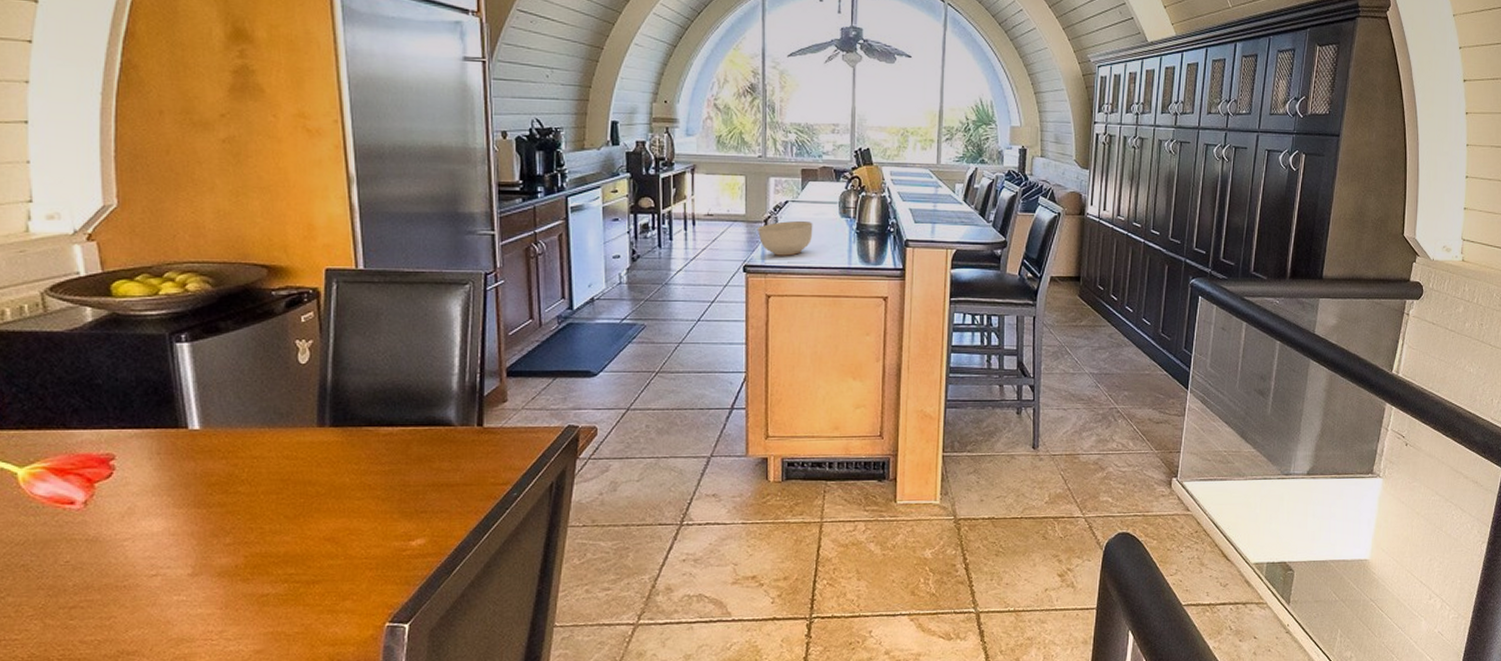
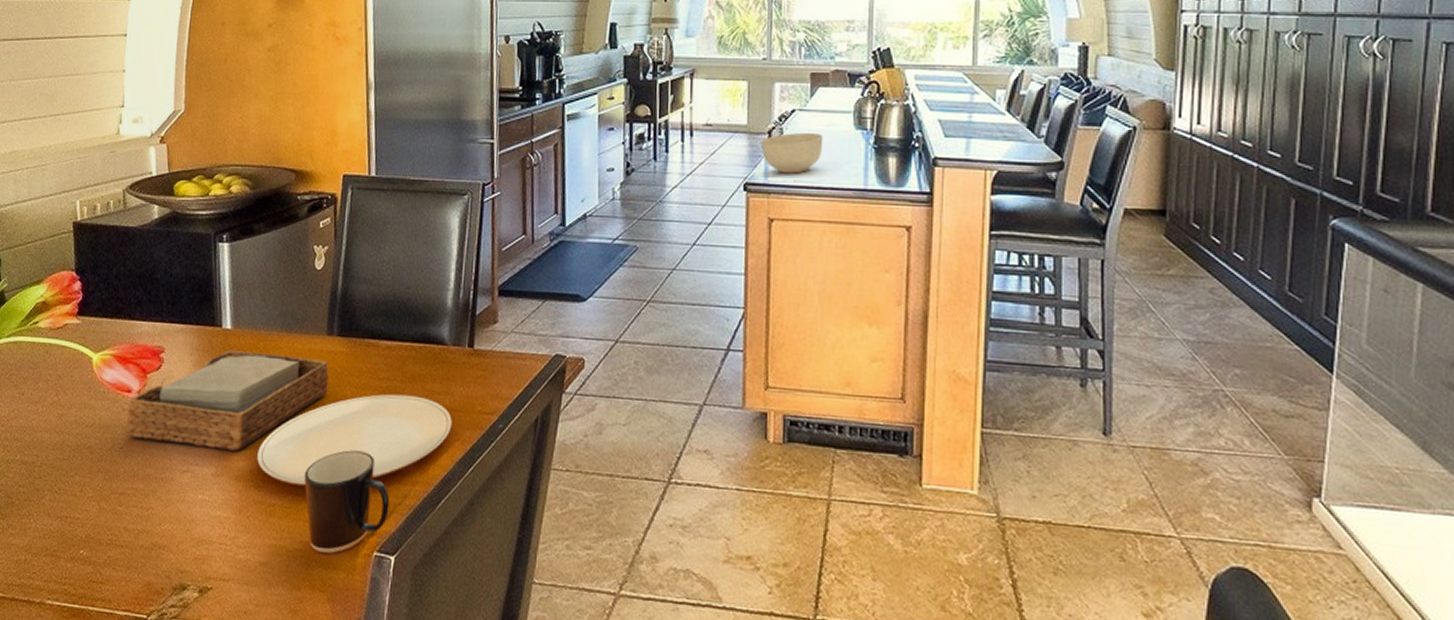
napkin holder: none [71,449,323,550] -> present [126,350,329,452]
plate: none [243,475,464,573] -> present [257,394,452,485]
mug: none [301,533,400,632] -> present [304,450,390,554]

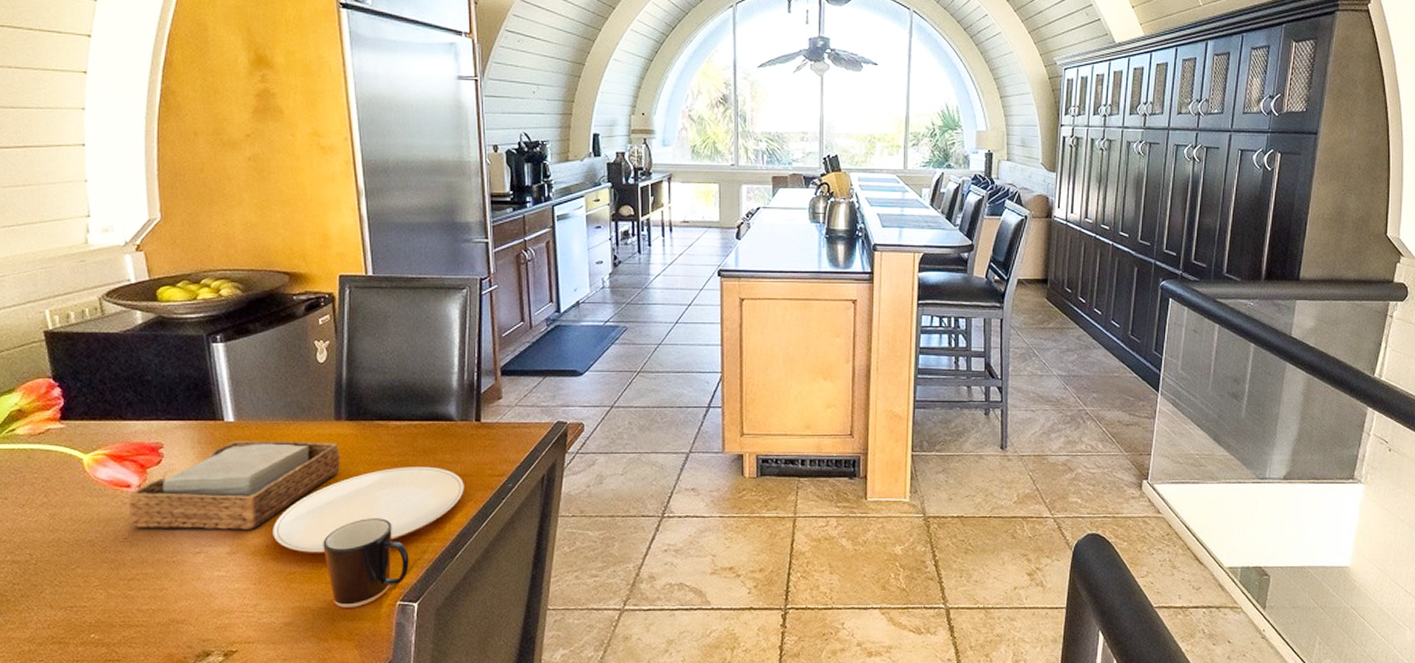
bowl: present [759,133,824,174] -> none [730,227,784,261]

